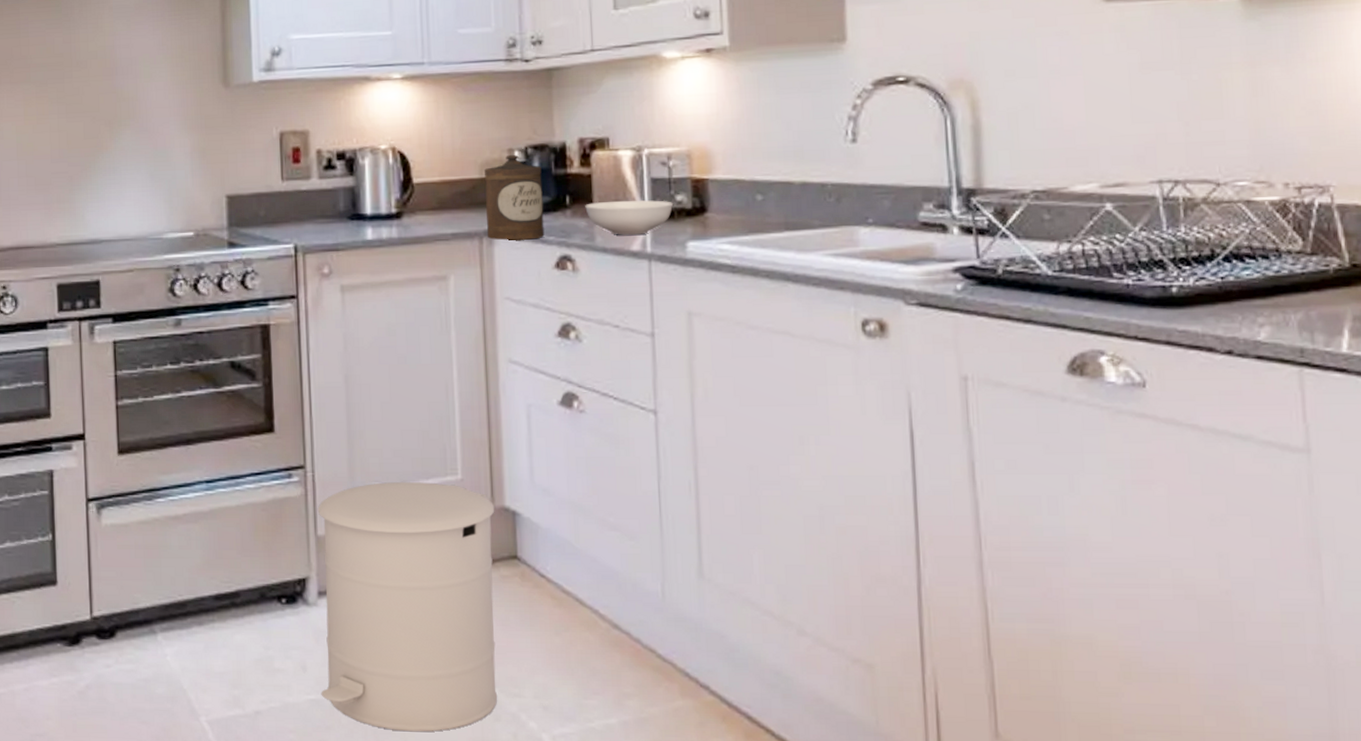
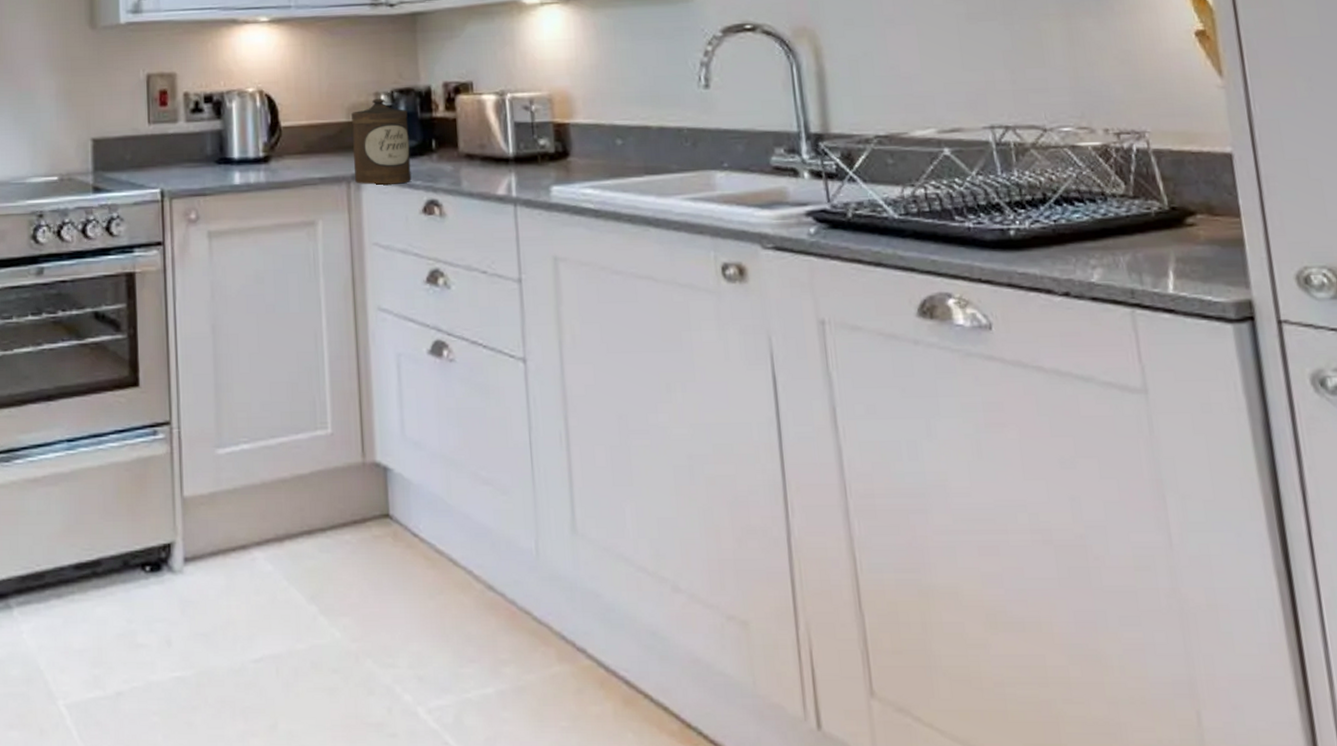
trash can: present [317,481,498,732] -> none [183,437,371,710]
bowl: present [585,200,674,235] -> none [451,144,537,180]

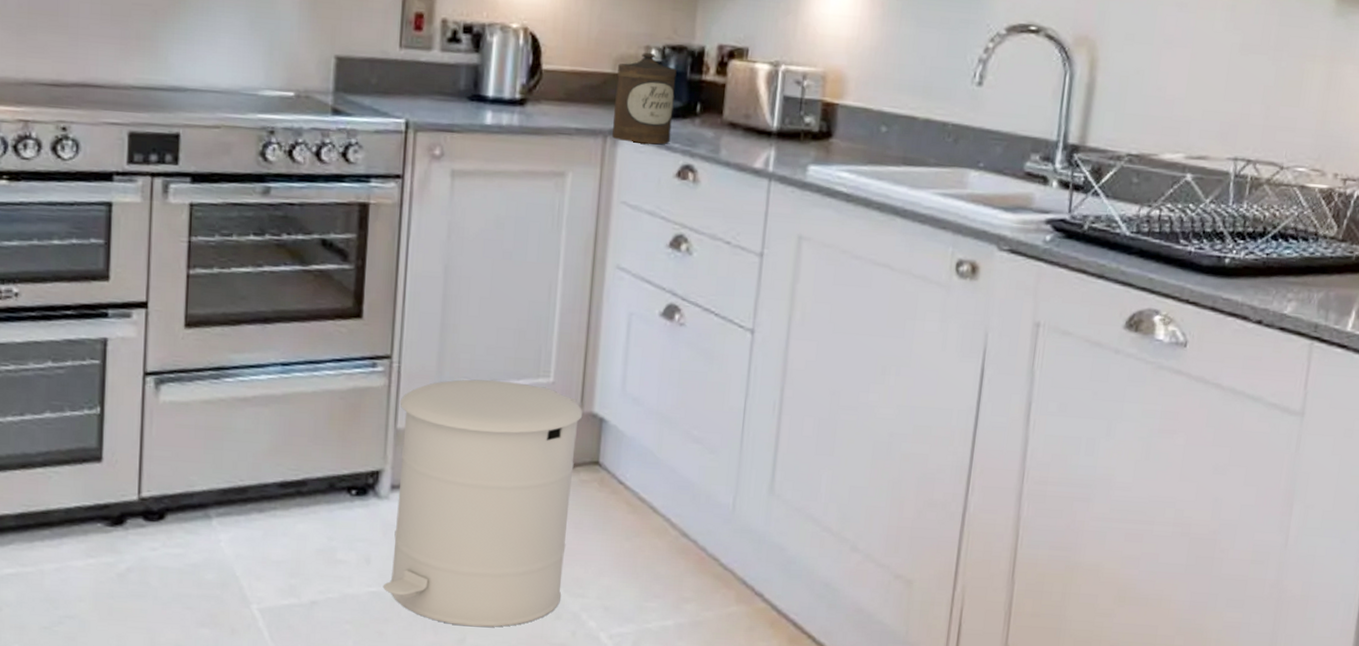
trash can: none [183,437,371,710] -> present [382,379,583,628]

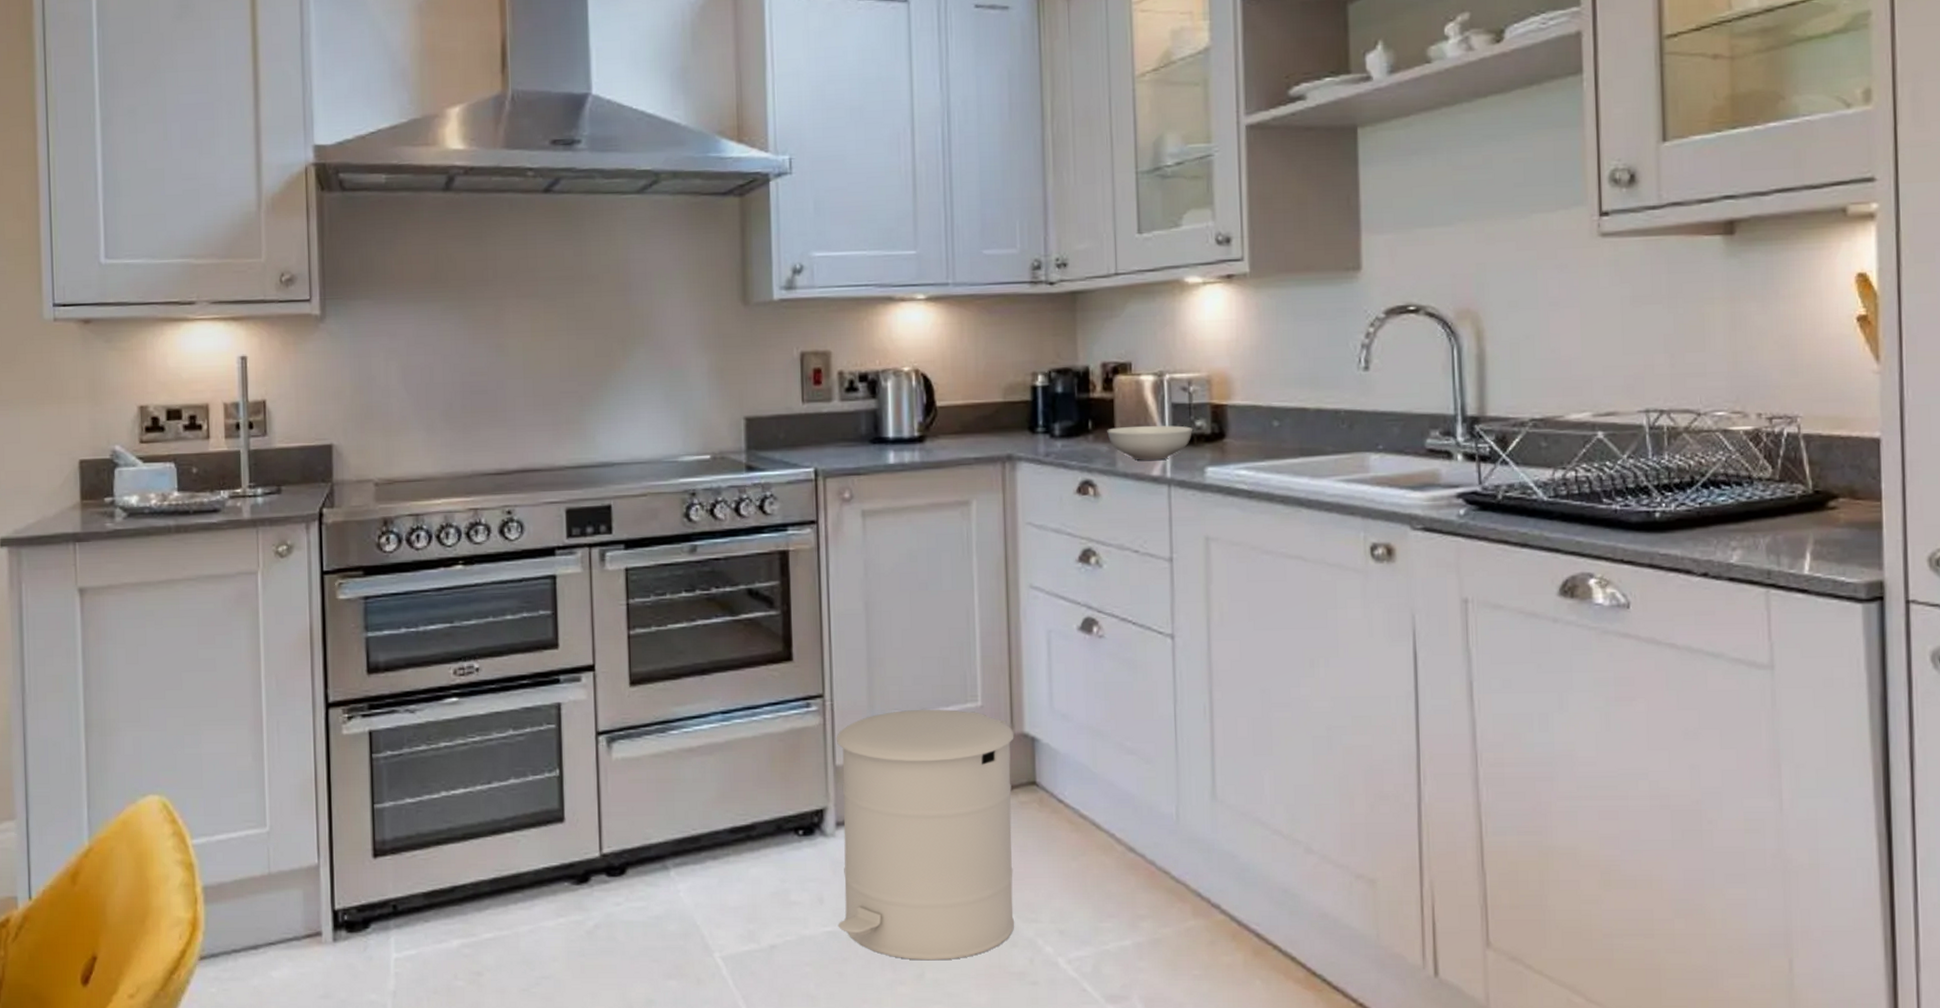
canister: present [611,52,677,145] -> none [1008,378,1067,465]
bowl: none [714,114,802,153] -> present [1107,425,1194,460]

